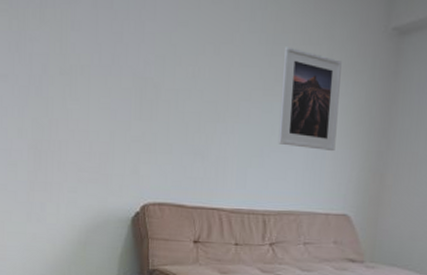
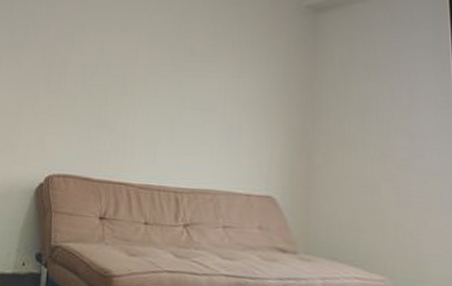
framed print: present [278,47,342,152] -> none [189,25,253,128]

